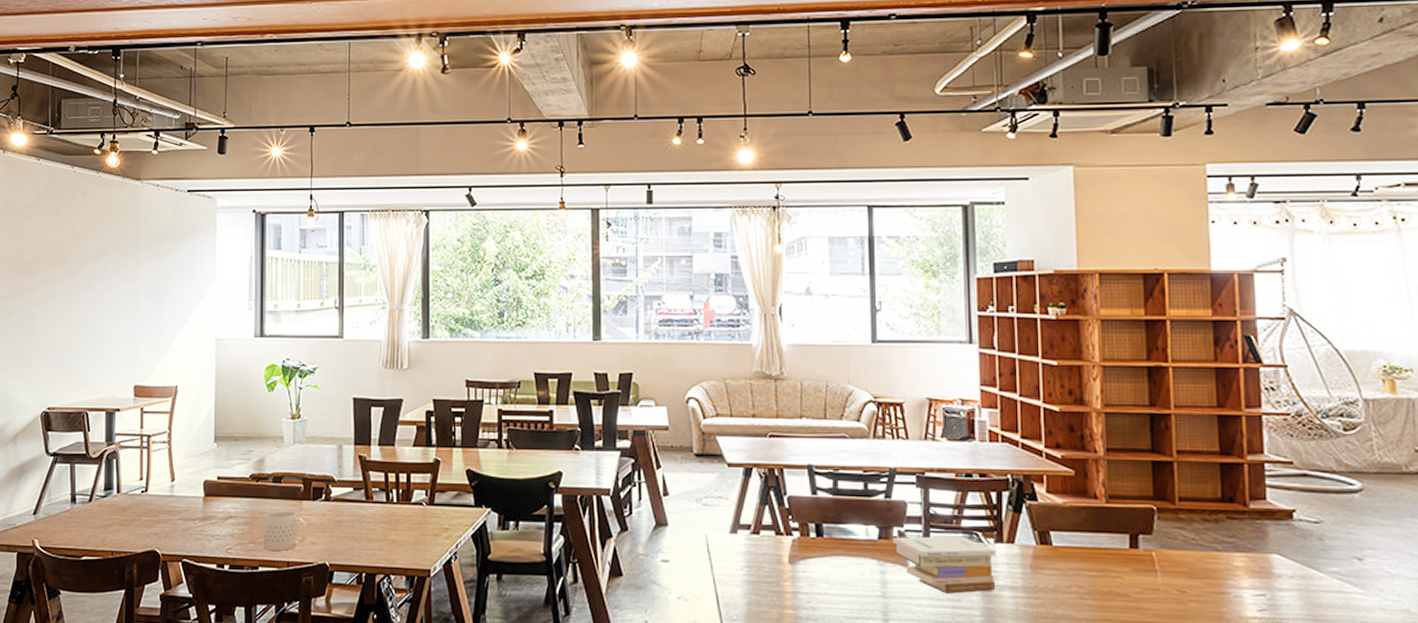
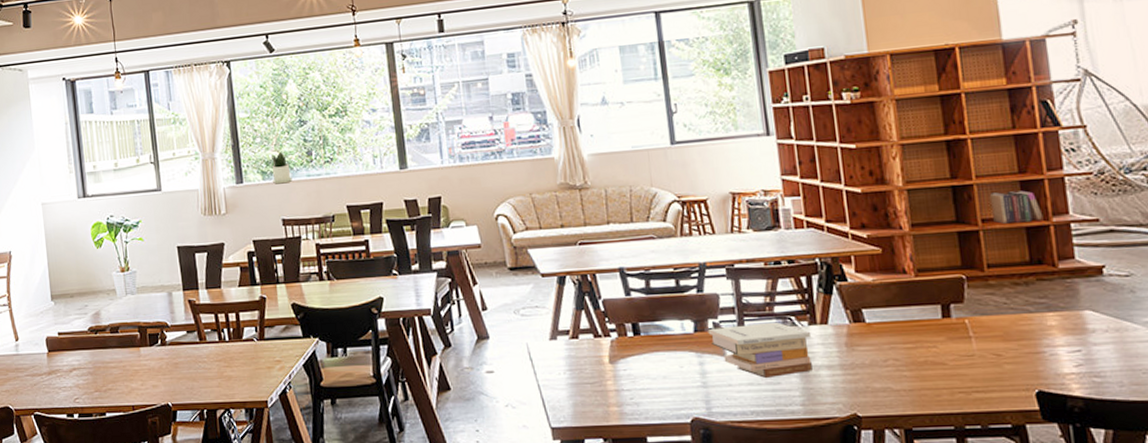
mug: present [263,510,306,552] -> none [105,358,148,398]
planter: none [461,310,481,343] -> present [271,152,293,184]
books: none [1187,424,1239,458] -> present [990,190,1044,224]

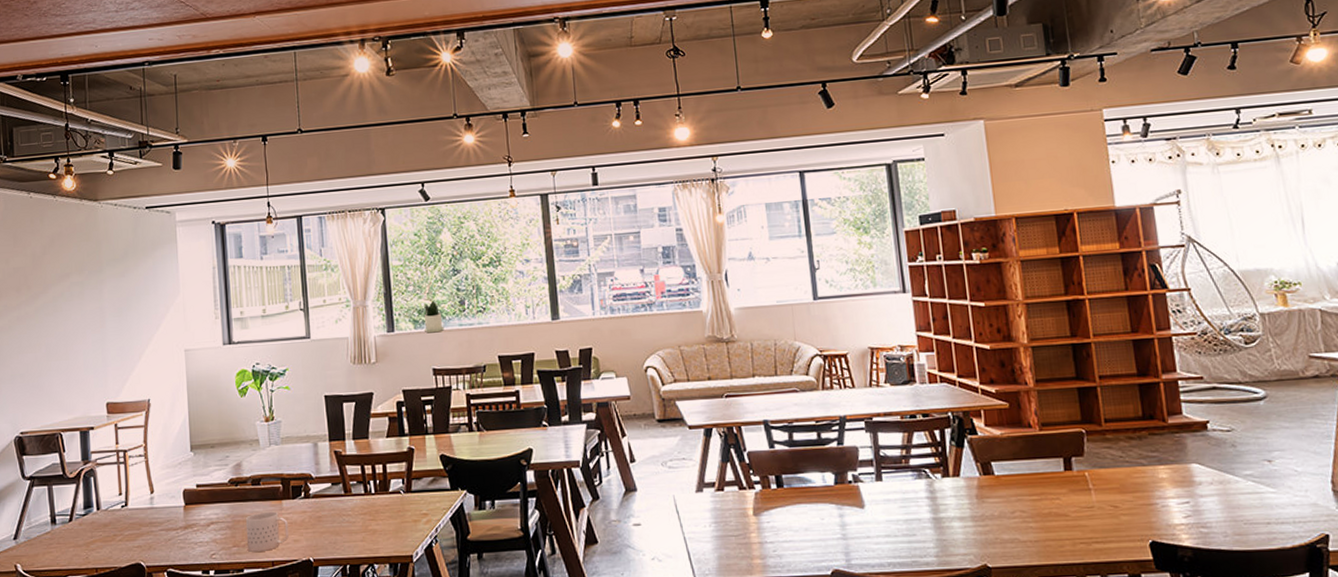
mug: none [105,358,148,398] -> present [245,511,289,553]
books: present [707,322,813,378] -> none [847,474,946,530]
books: present [990,190,1044,224] -> none [1106,349,1154,381]

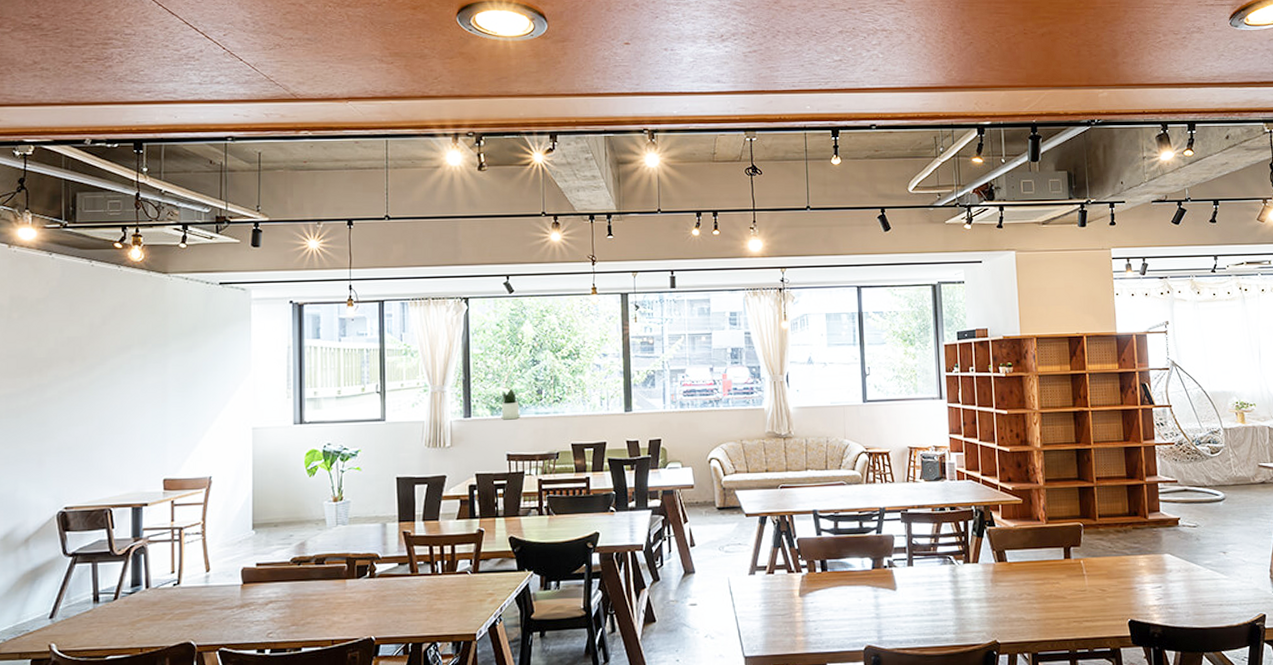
mug: present [245,511,289,553] -> none [306,590,351,632]

